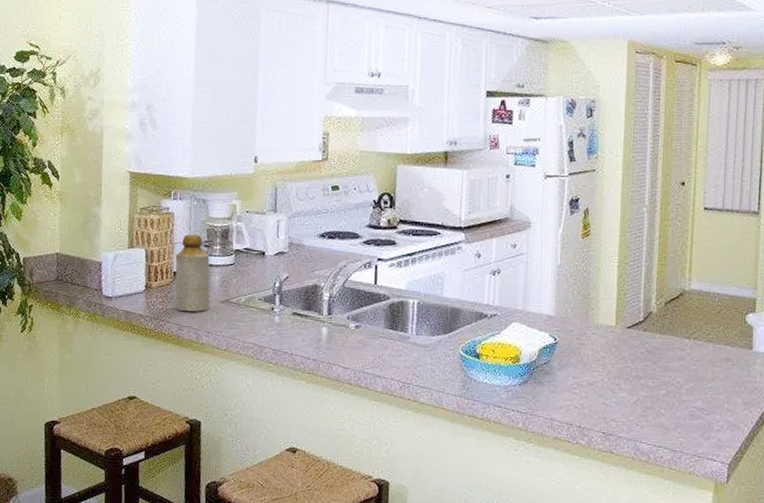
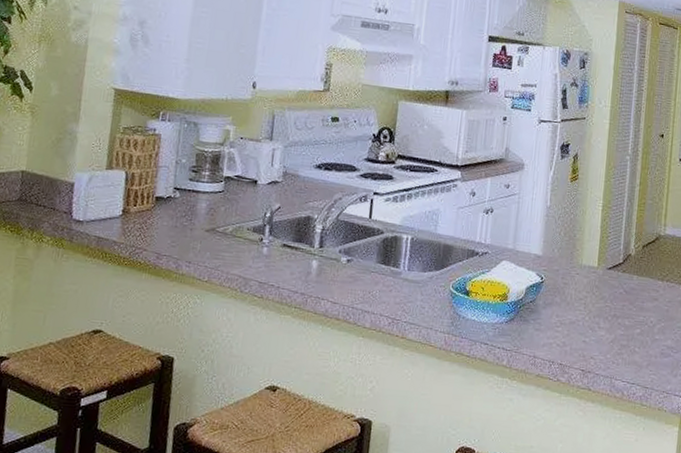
bottle: present [175,233,210,312] -> none [155,157,197,240]

